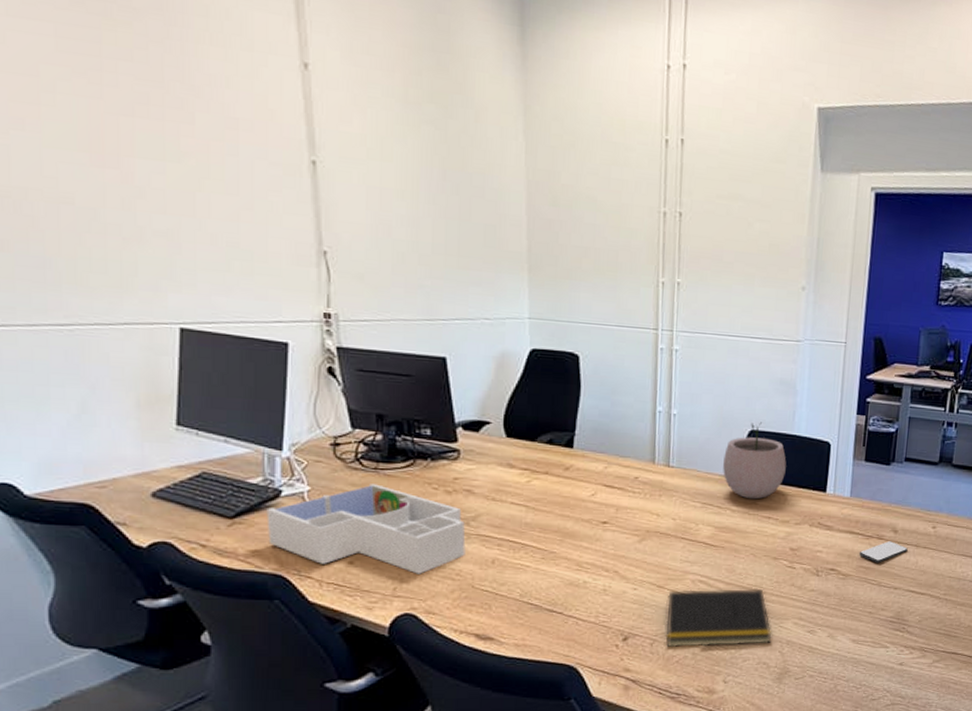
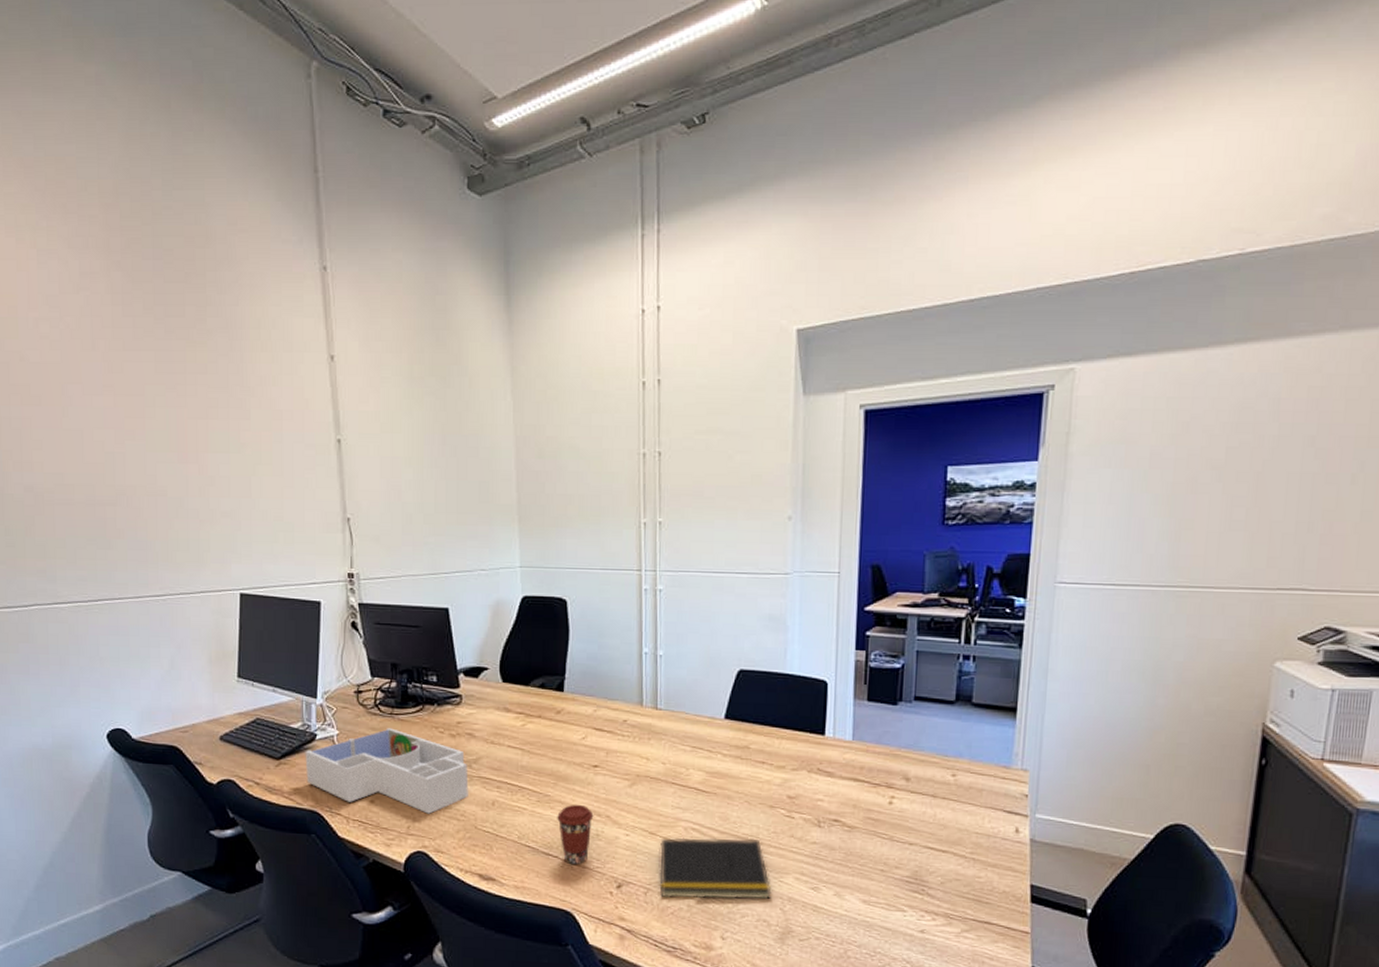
coffee cup: none [562,560,601,621] -> present [557,804,594,866]
plant pot: present [723,422,787,500] -> none [712,661,779,743]
smartphone: present [859,541,908,563] -> none [865,790,923,815]

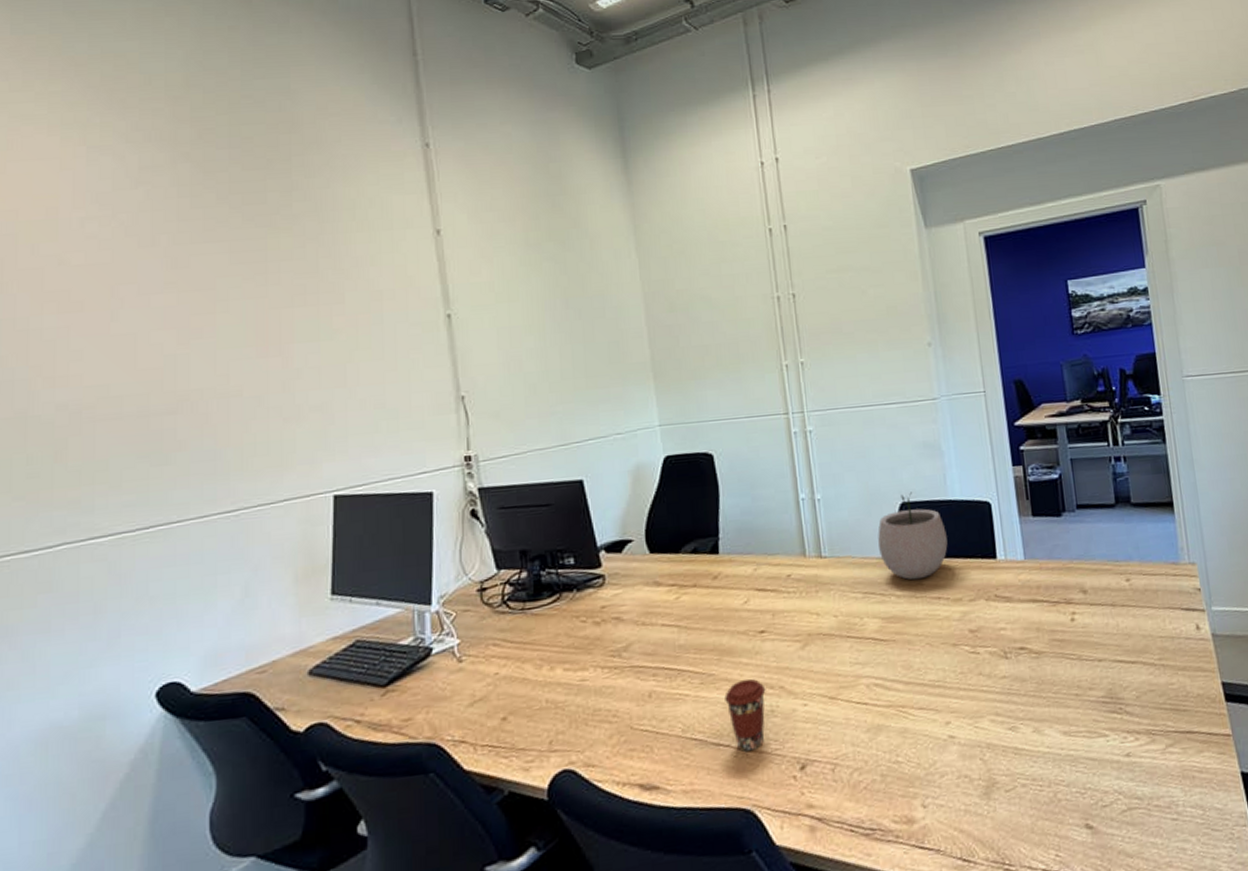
desk organizer: present [305,728,469,814] -> none [418,626,620,725]
notepad: present [659,837,772,900] -> none [842,683,969,771]
plant pot: none [712,661,779,743] -> present [878,492,948,581]

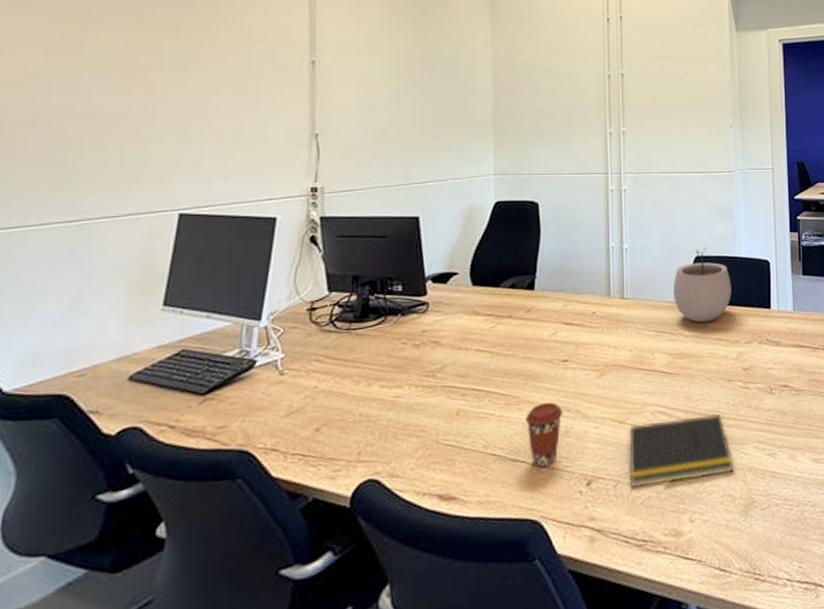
notepad: none [842,683,969,771] -> present [628,413,734,488]

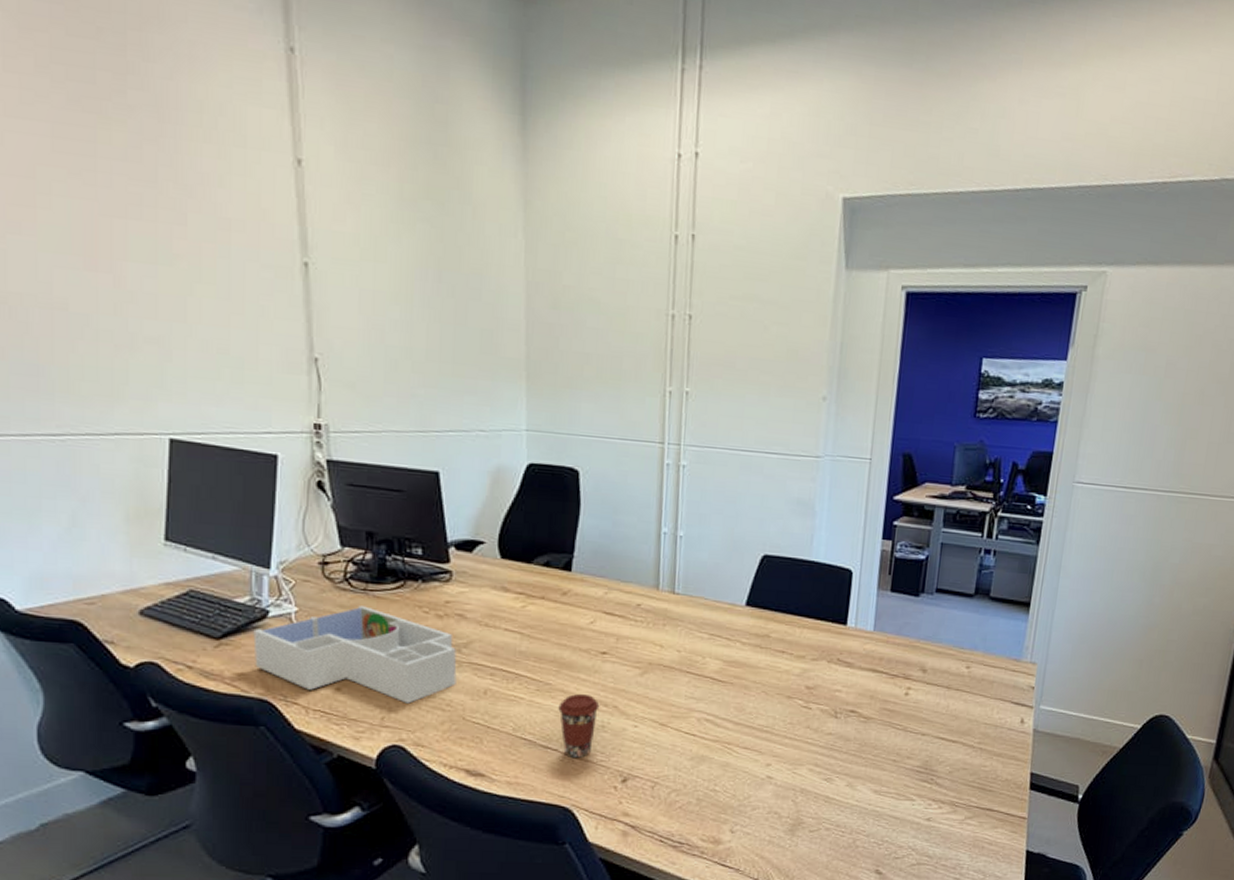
desk organizer: none [237,345,432,435] -> present [253,606,457,704]
notepad: present [628,413,734,488] -> none [668,729,785,792]
plant pot: present [674,248,731,323] -> none [733,546,803,632]

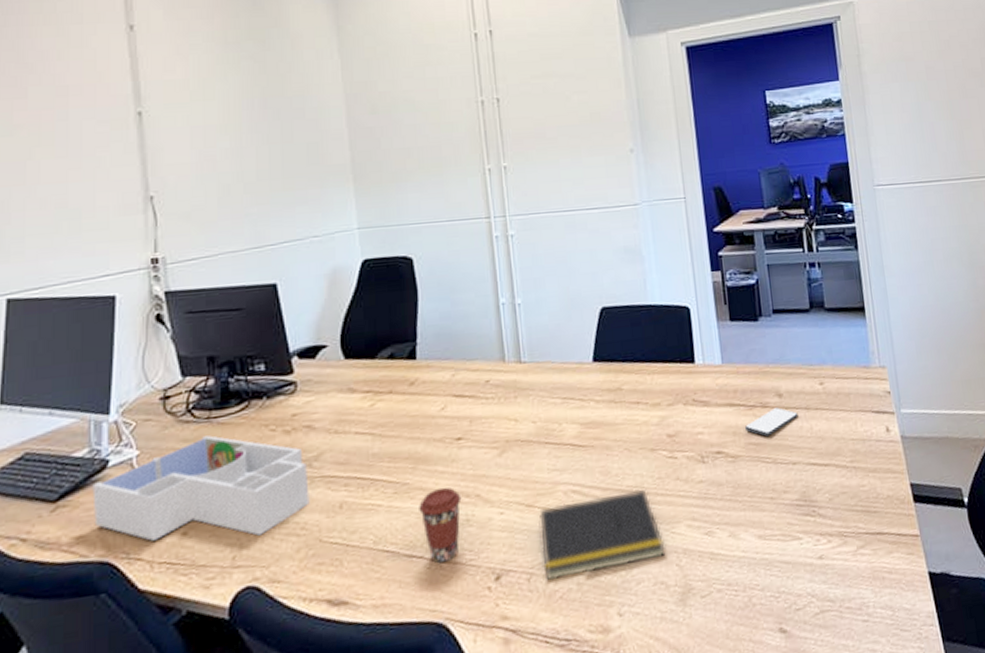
notepad: none [668,729,785,792] -> present [538,489,666,581]
smartphone: none [882,681,938,706] -> present [744,407,798,437]

